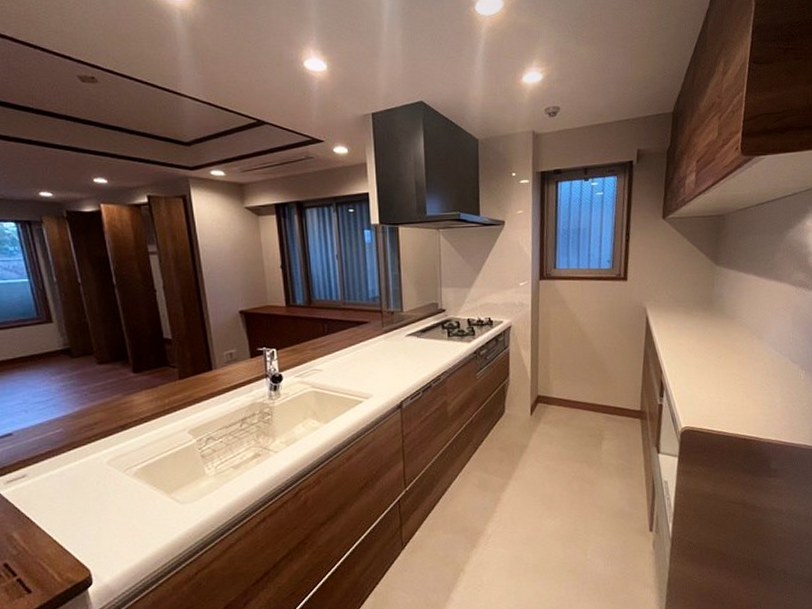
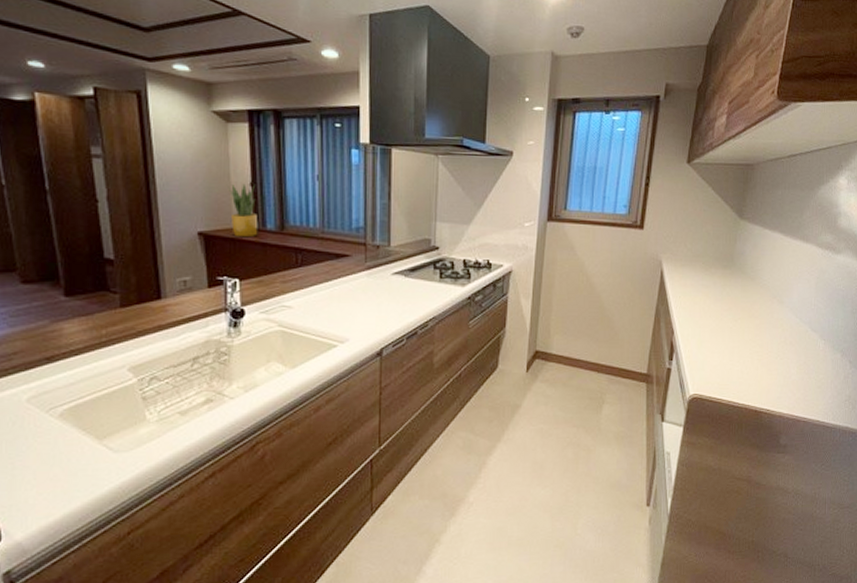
planter: none [262,267,290,313] -> present [228,183,259,238]

